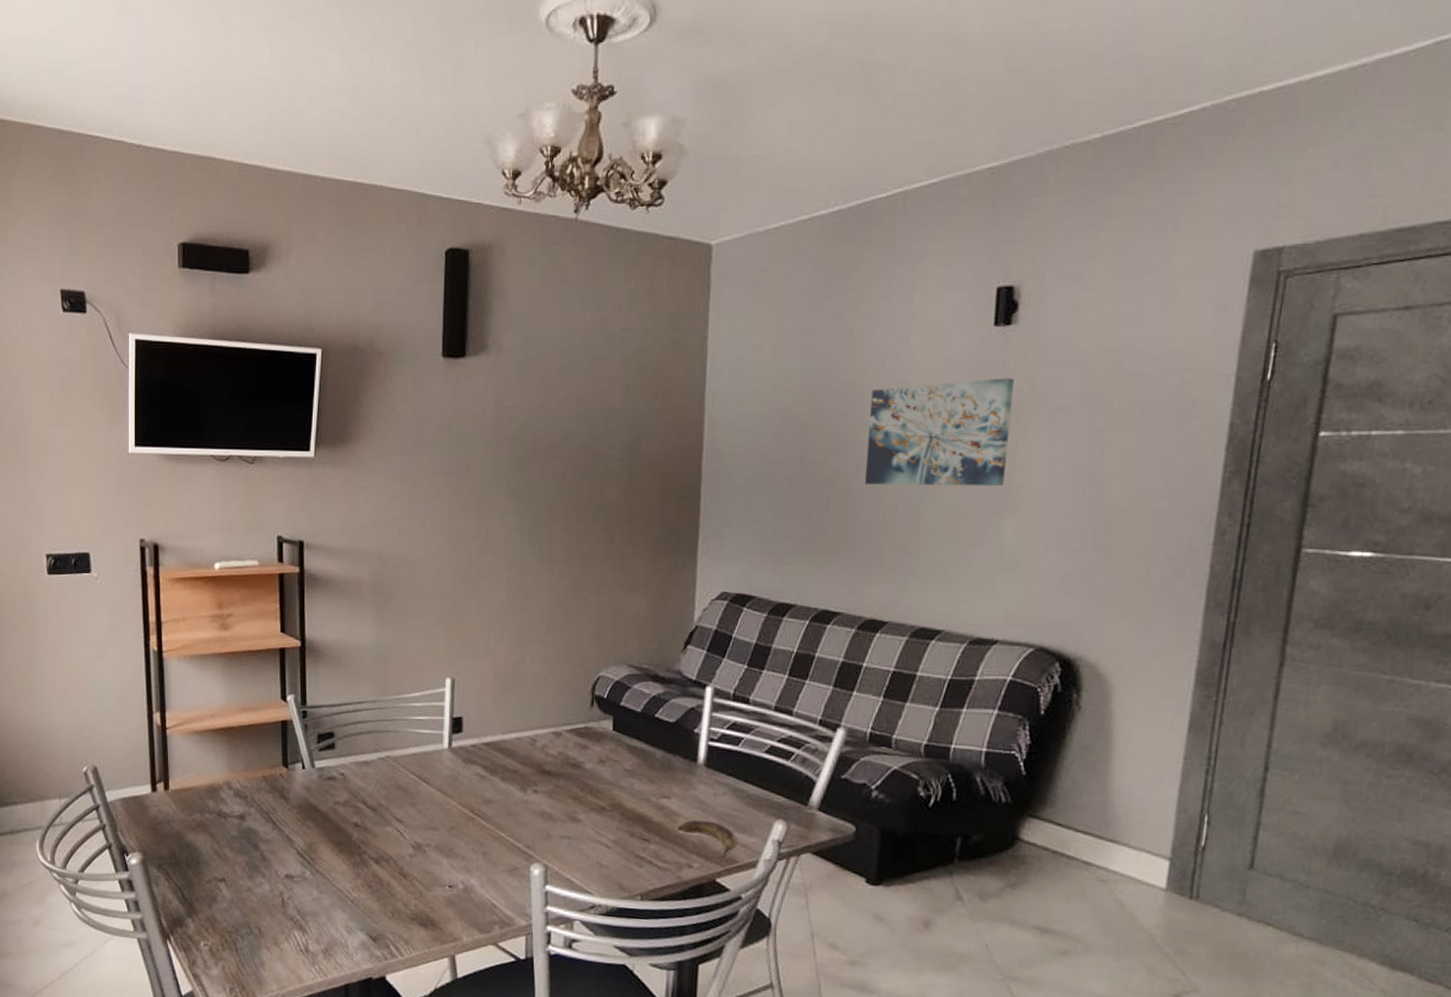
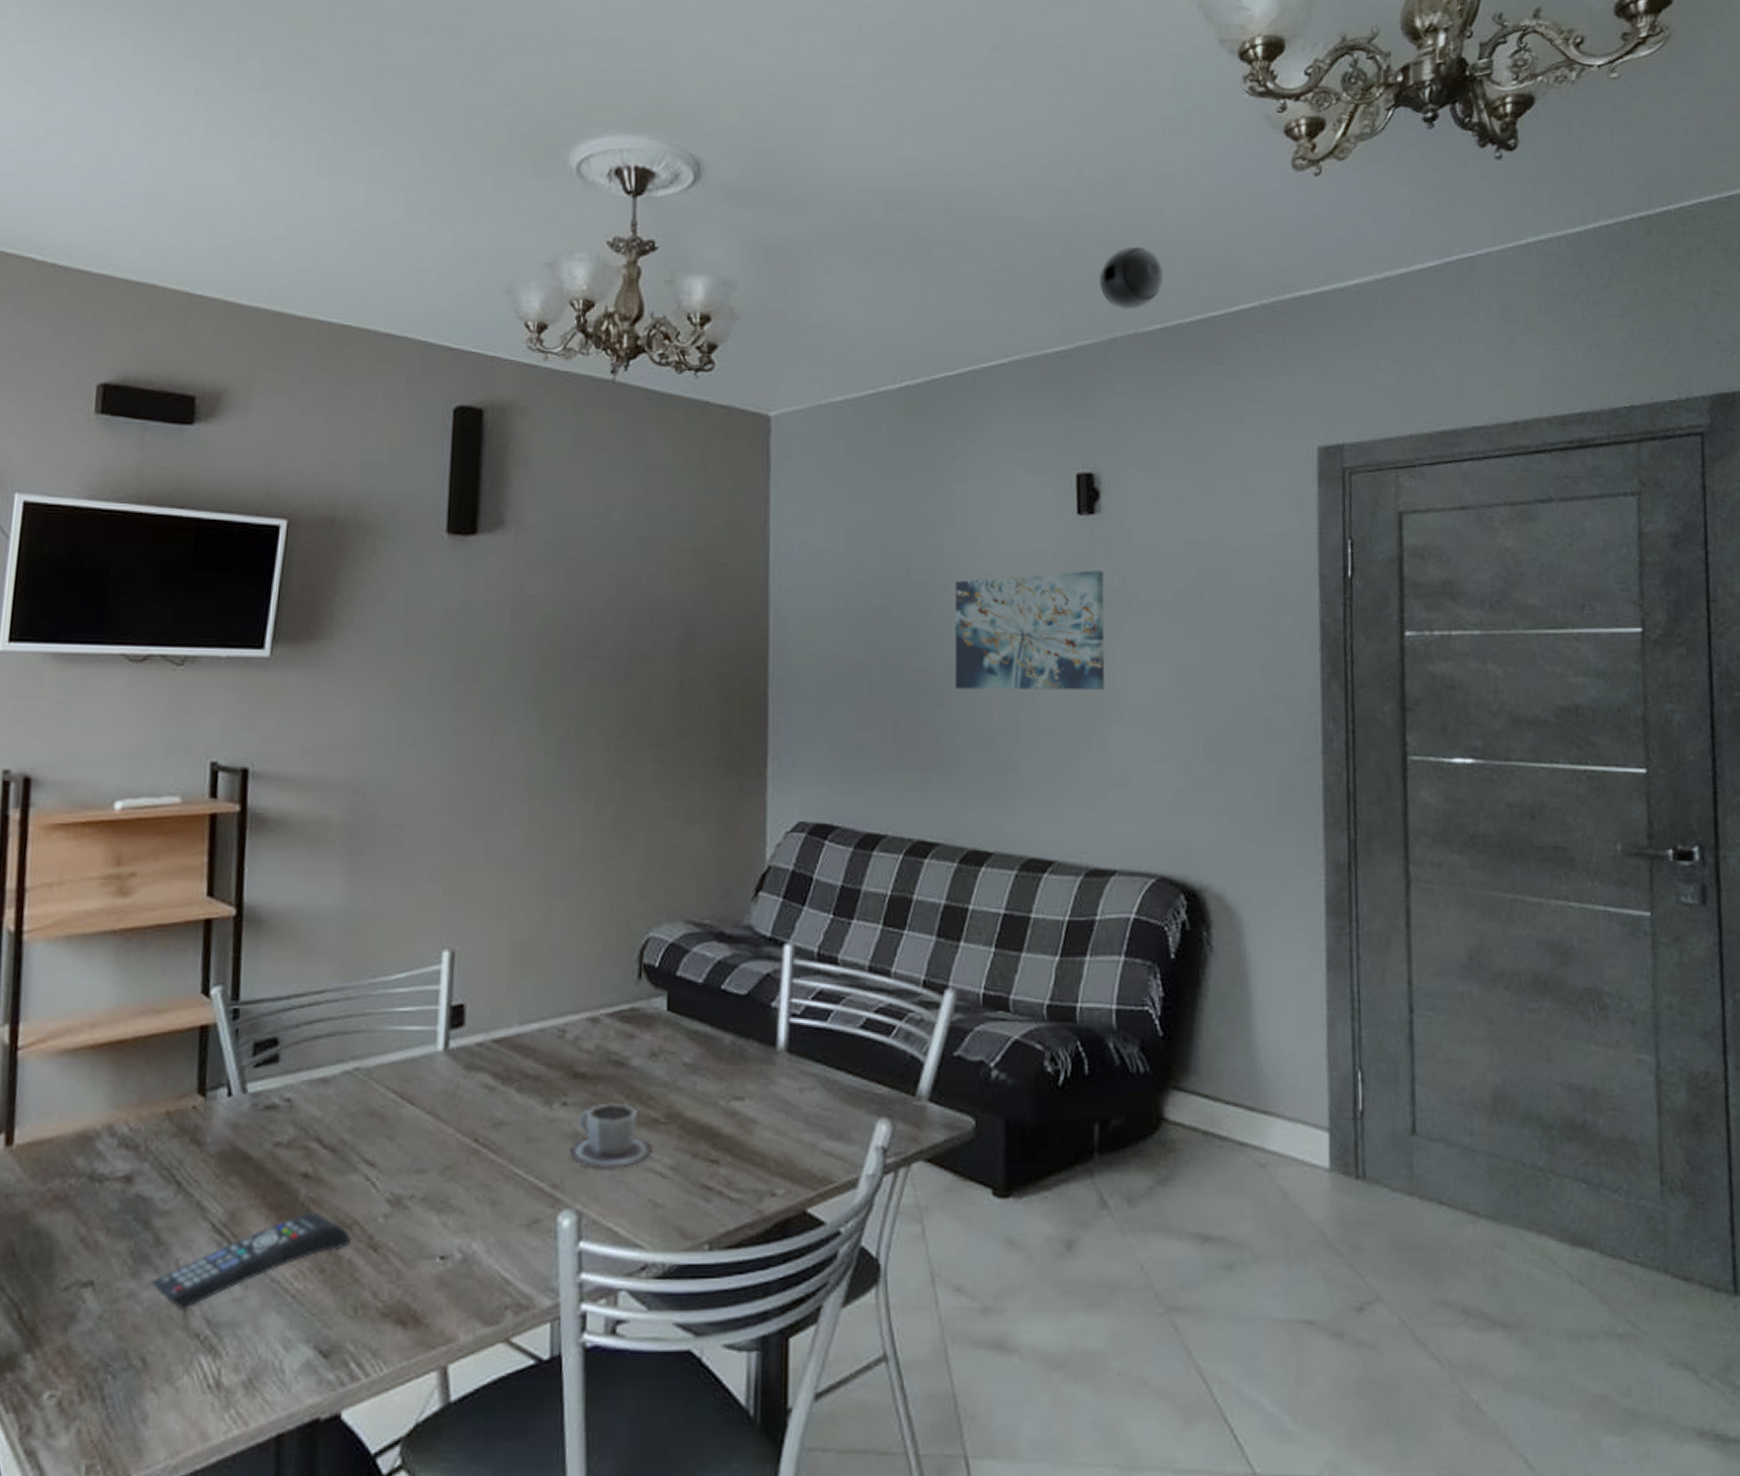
remote control: none [261,849,388,902] -> present [151,1213,351,1310]
cup: none [539,793,600,839] -> present [569,1103,653,1169]
banana: present [677,820,738,857] -> none [755,1127,833,1176]
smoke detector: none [1040,52,1111,120] -> present [1099,246,1164,310]

